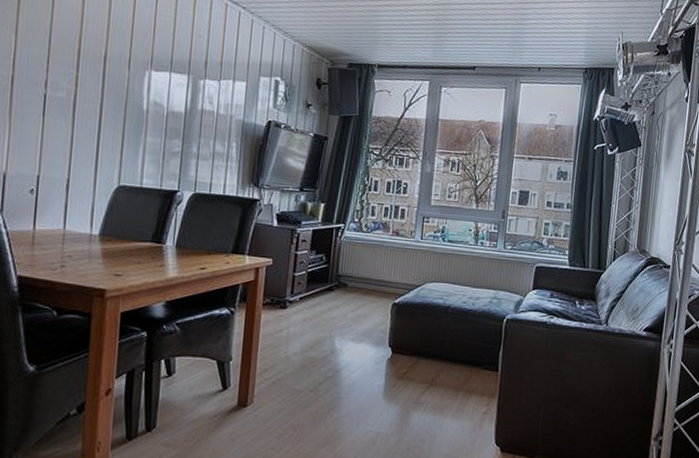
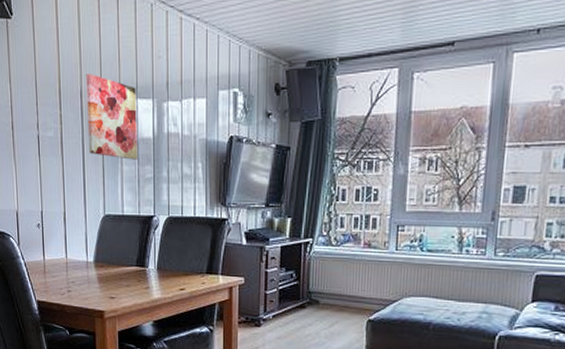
wall art: none [107,39,171,133] -> present [86,73,137,160]

